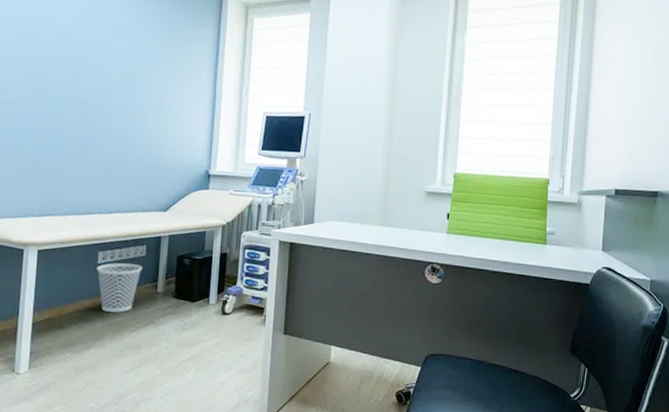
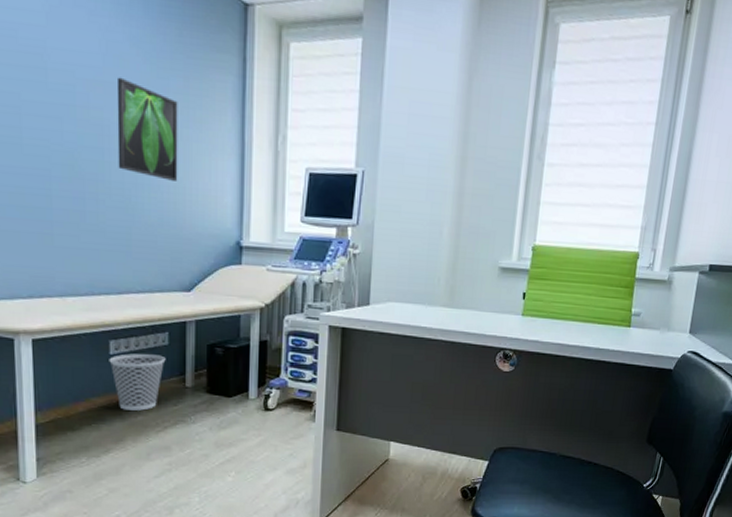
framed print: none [117,47,167,124] -> present [116,77,178,181]

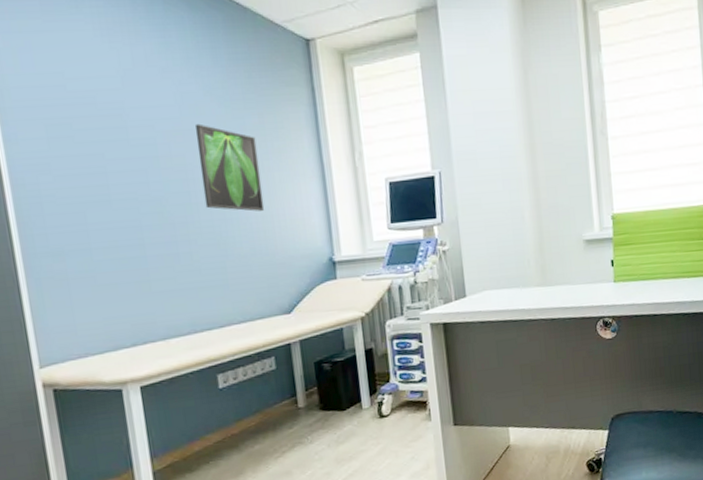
wastebasket: present [109,353,166,411] -> none [219,380,276,442]

